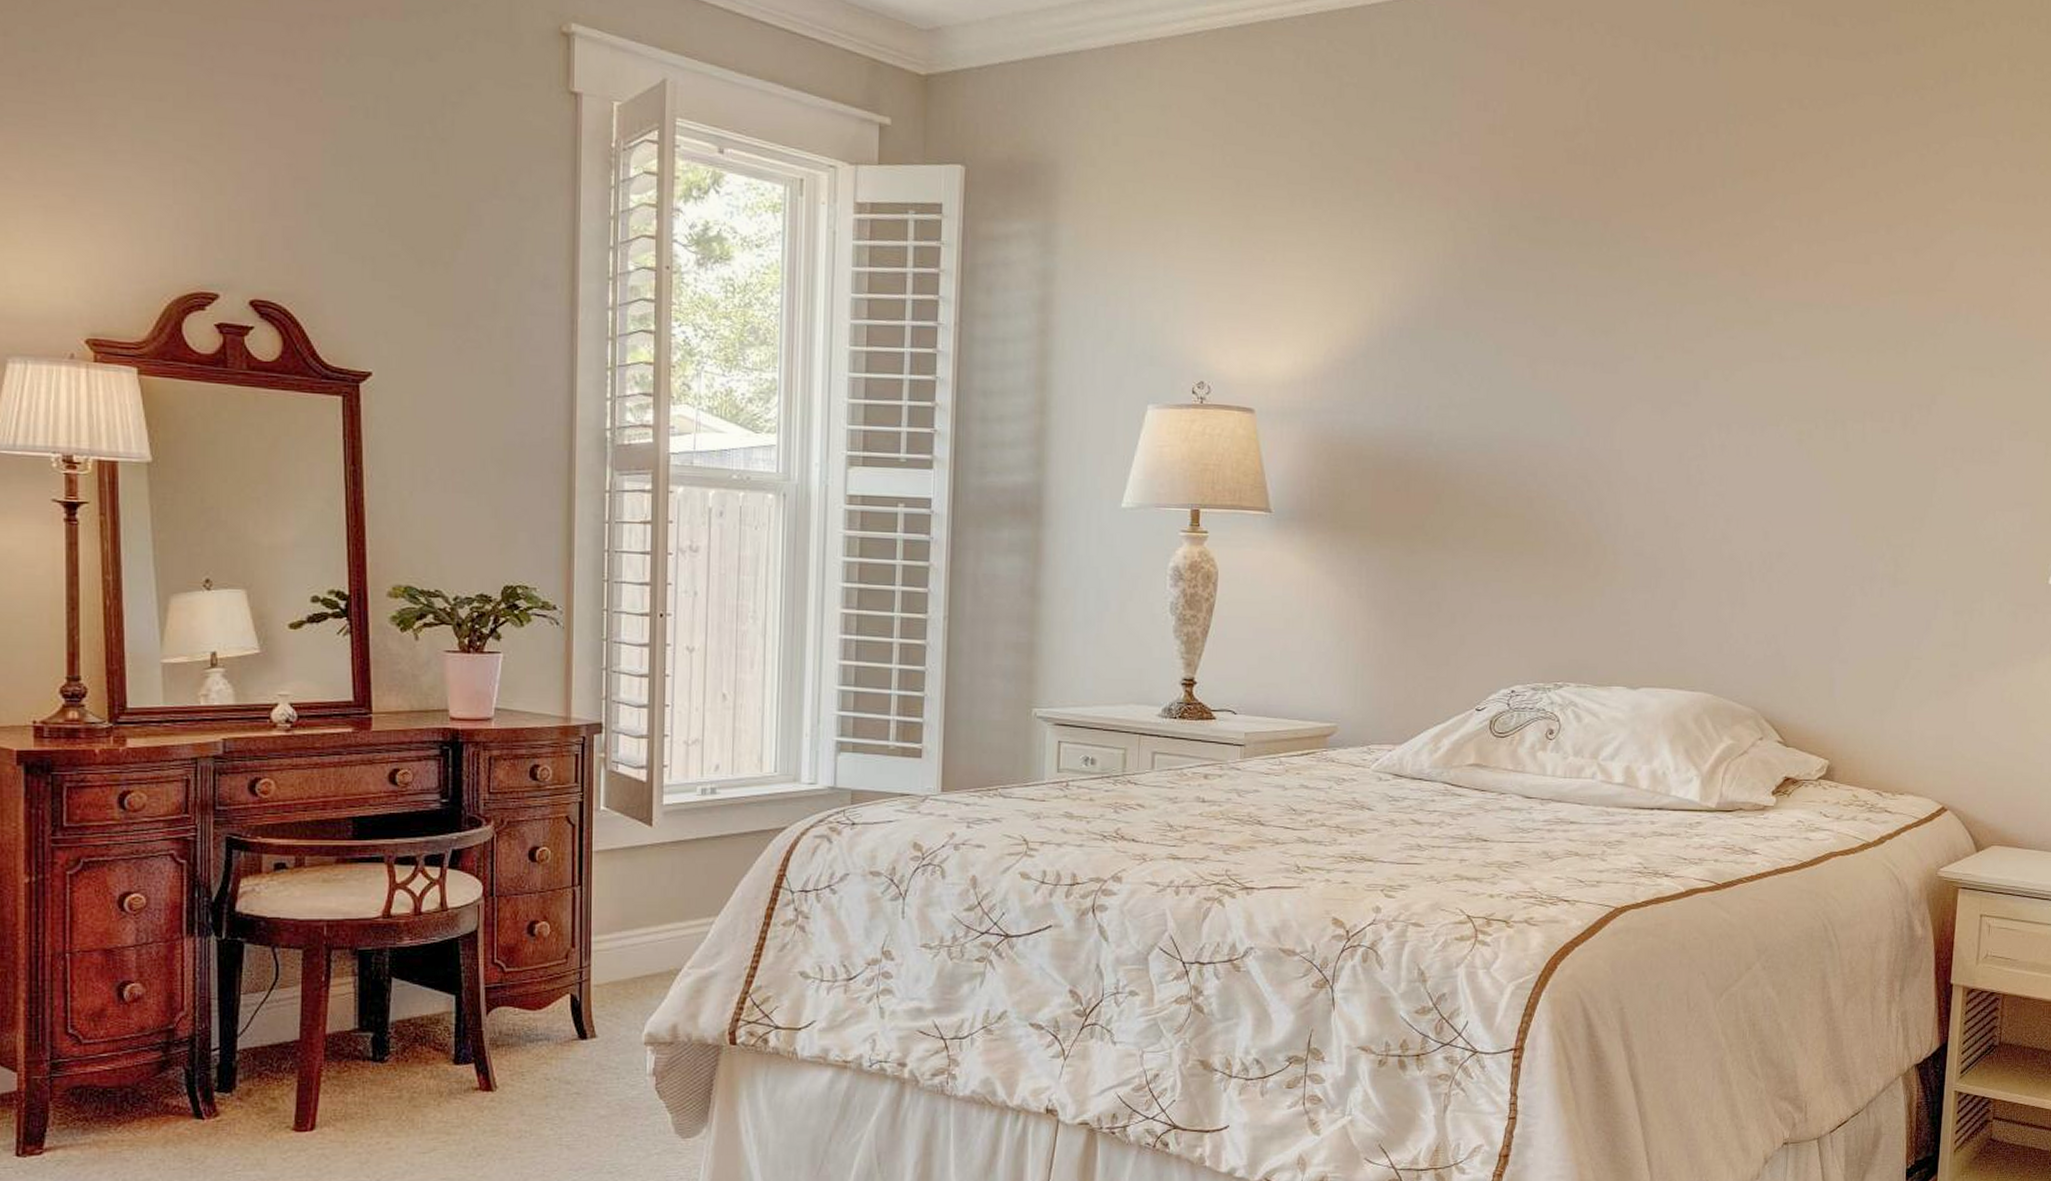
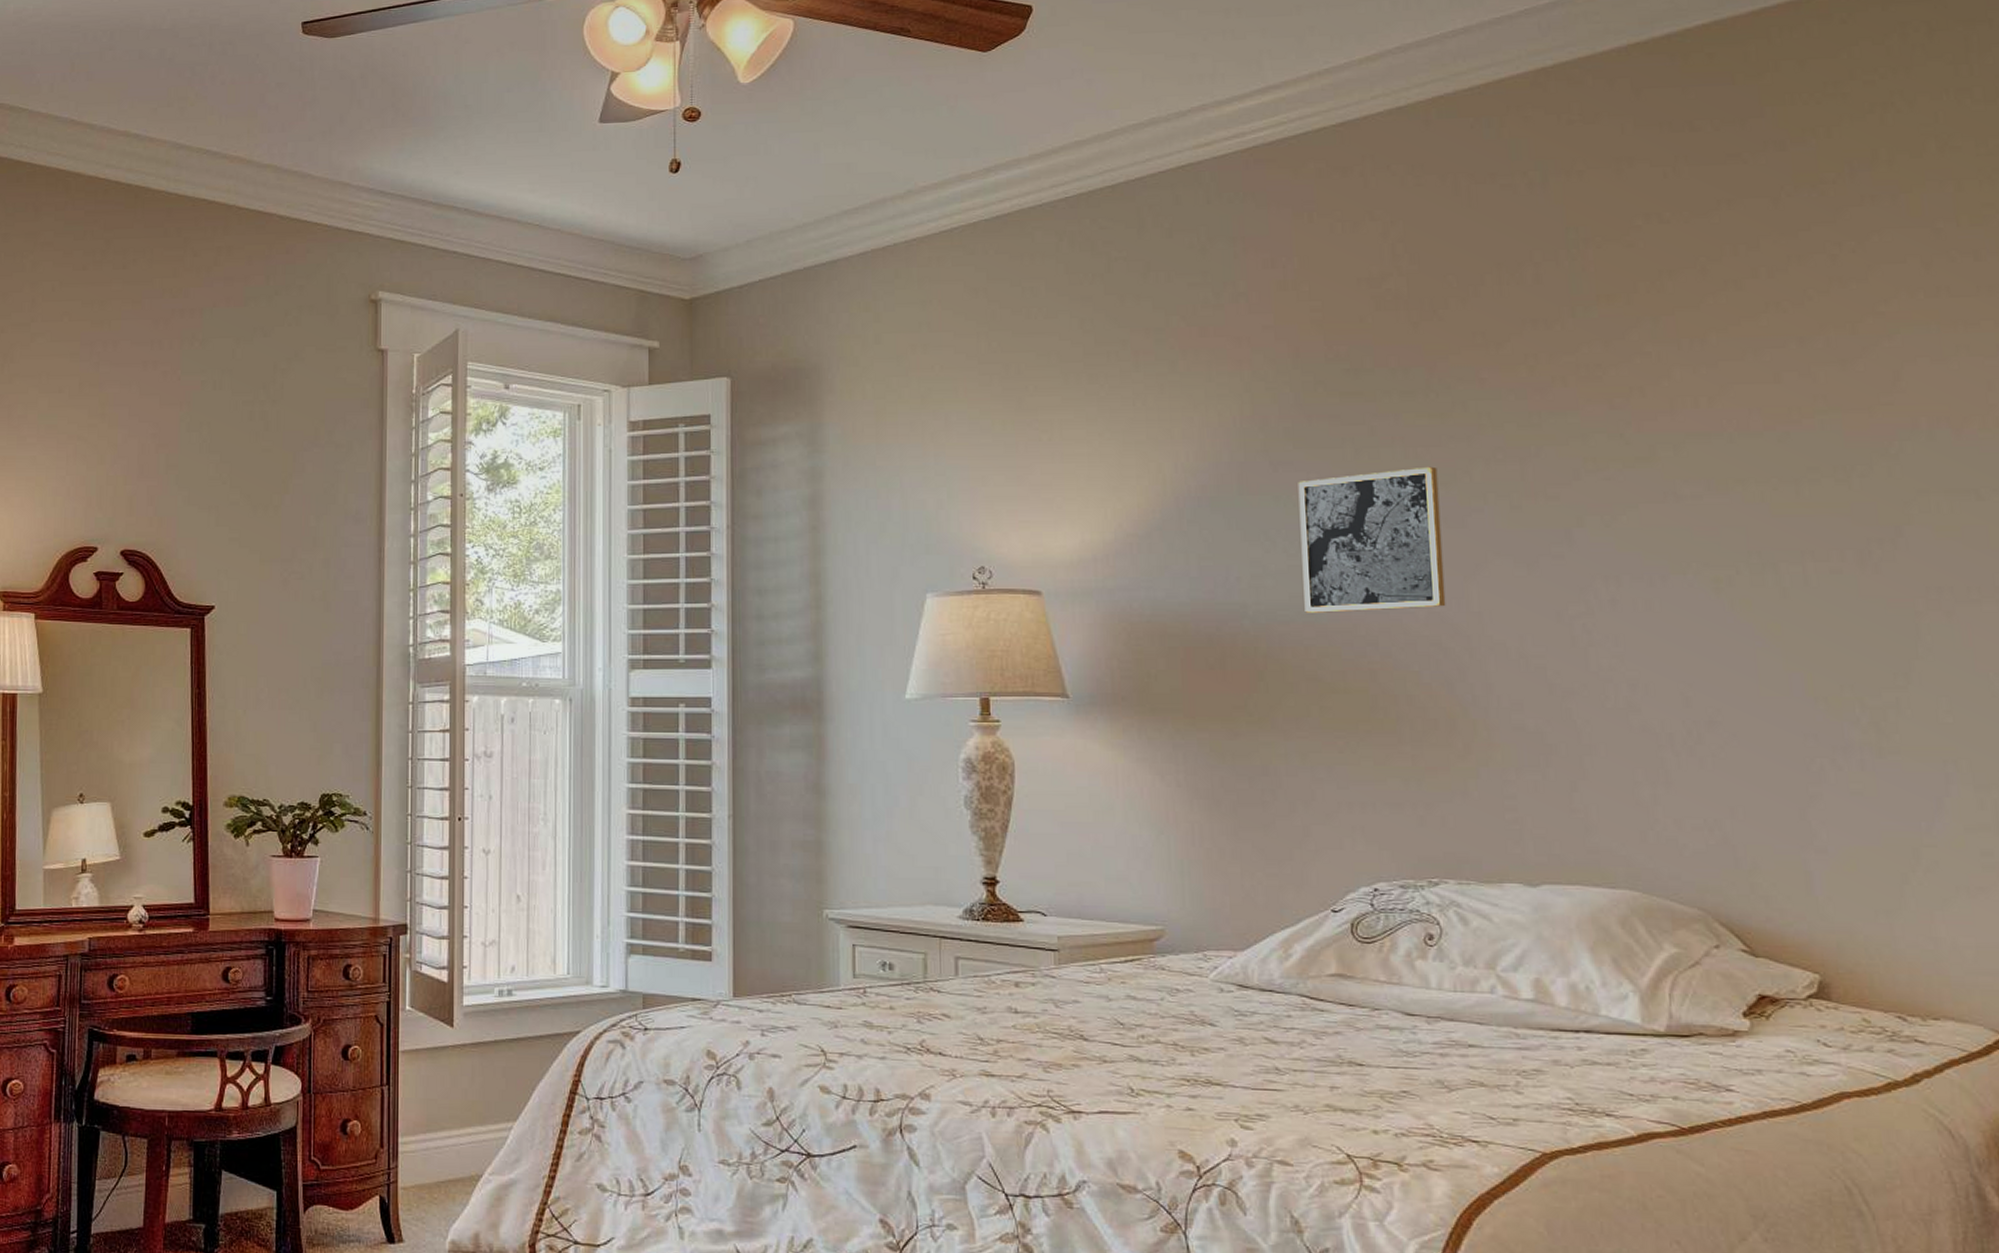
wall art: none [1480,315,1601,444] -> present [1298,466,1446,613]

